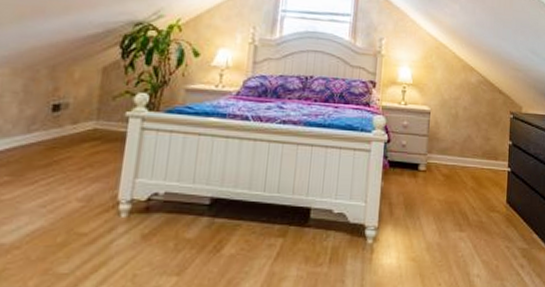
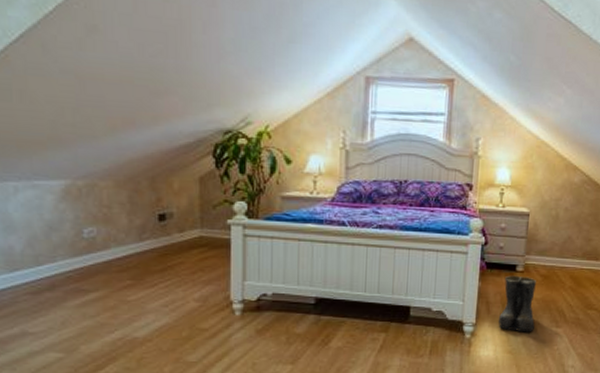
boots: none [402,174,439,237] -> present [499,275,536,332]

